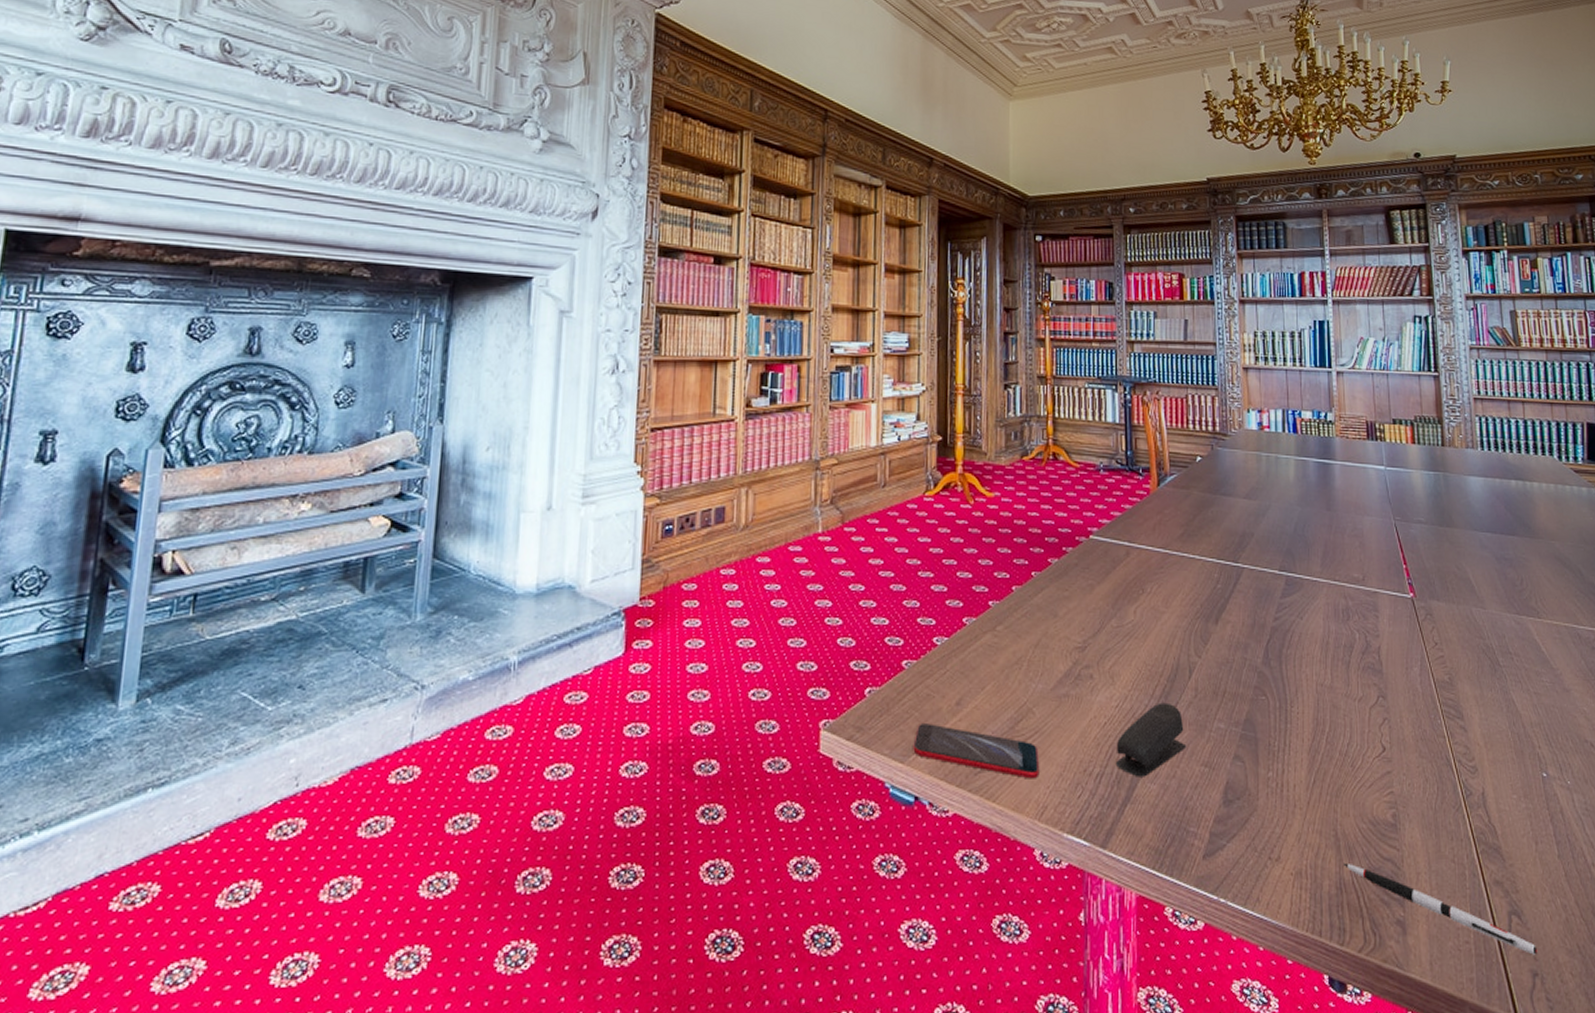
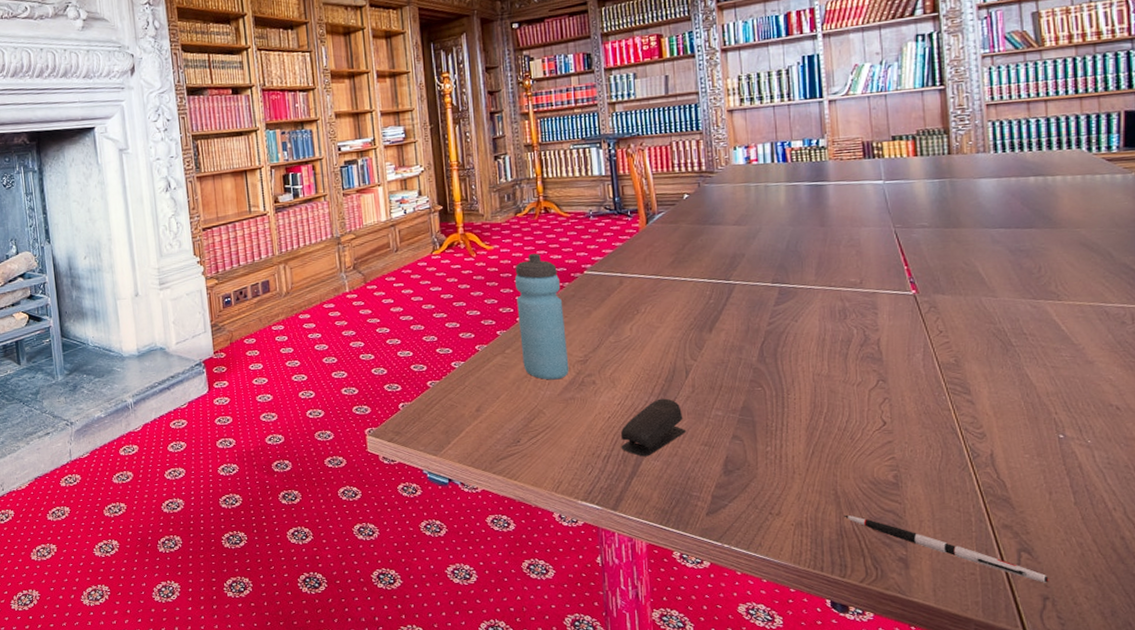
smartphone: present [913,724,1040,779] -> none [443,426,553,463]
water bottle: none [1014,508,1066,670] -> present [515,253,569,380]

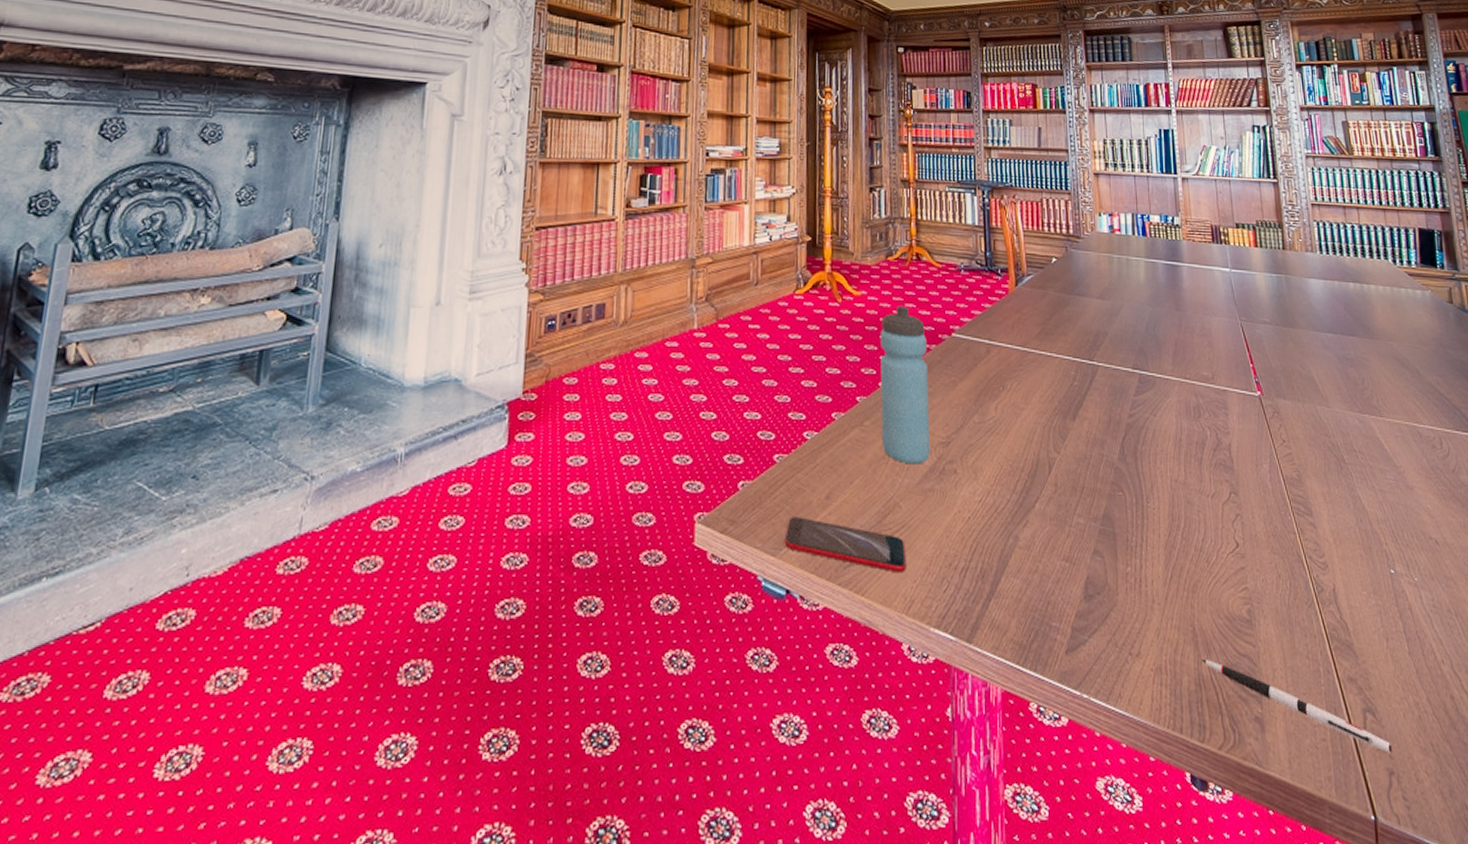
smartphone: none [443,426,553,463] -> present [784,517,907,573]
stapler: present [621,398,687,457] -> none [980,497,1048,572]

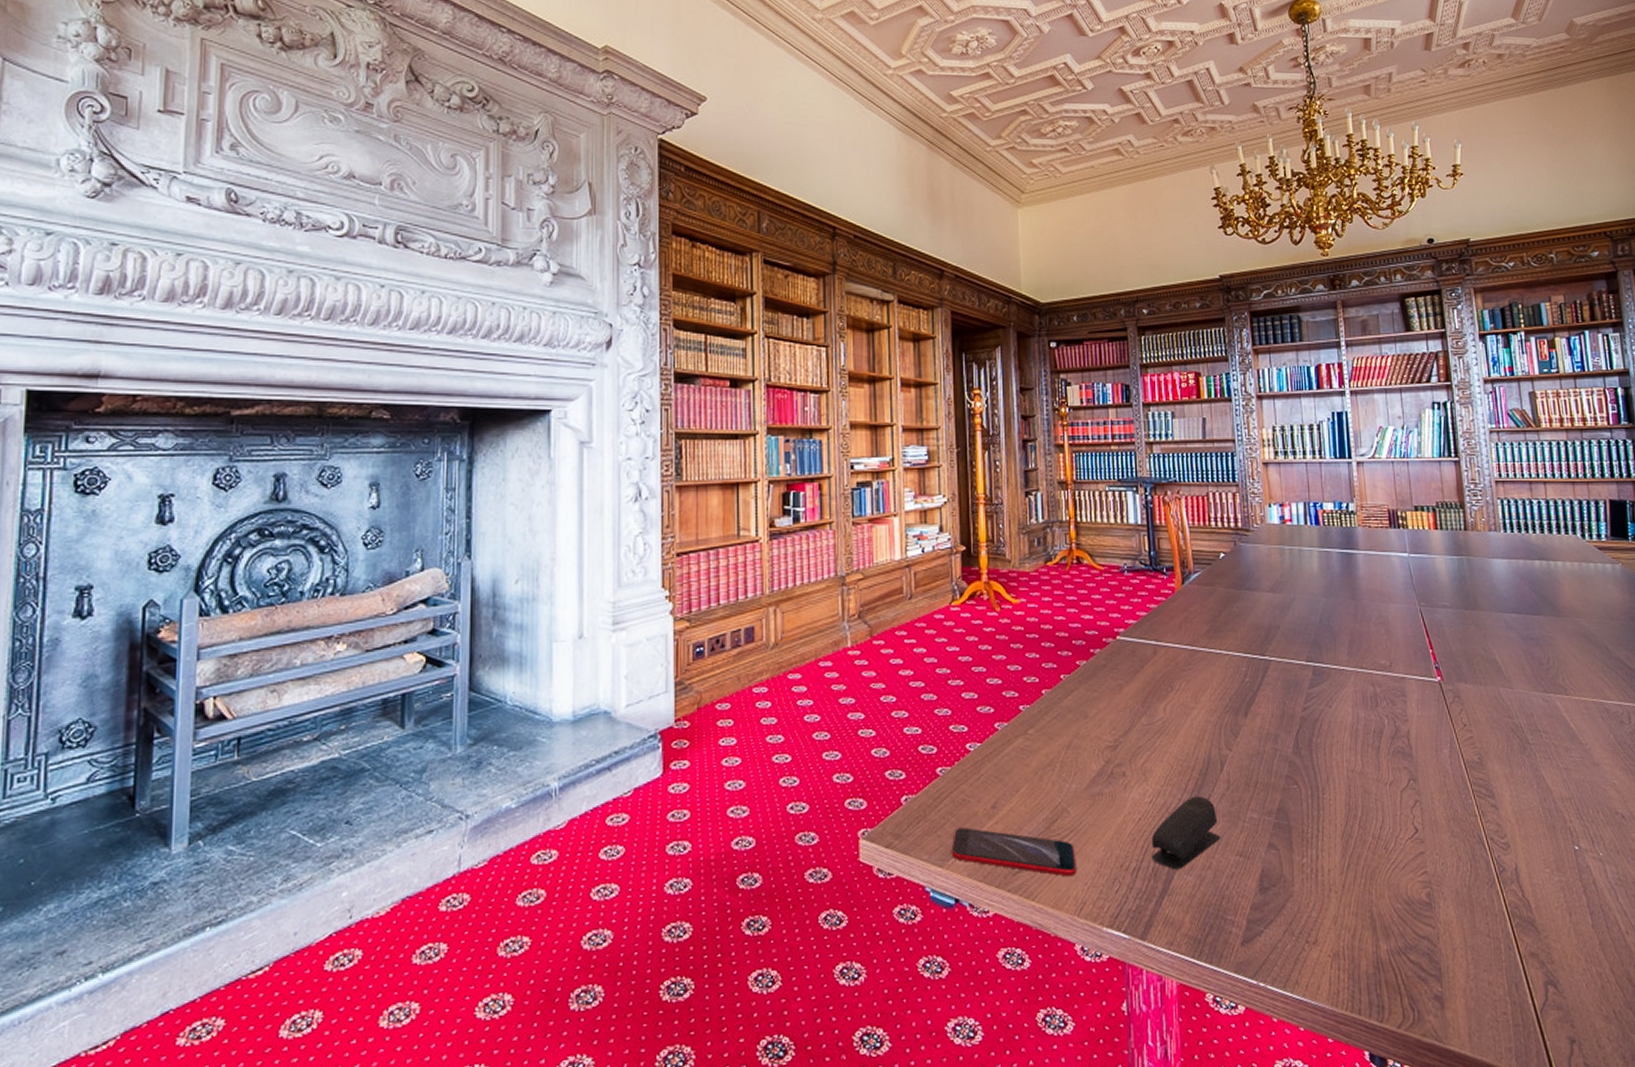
water bottle: present [880,306,931,464] -> none [1042,612,1098,770]
stapler: none [980,497,1048,572] -> present [1151,796,1221,870]
pen: present [1201,658,1393,753] -> none [1380,942,1575,1023]

